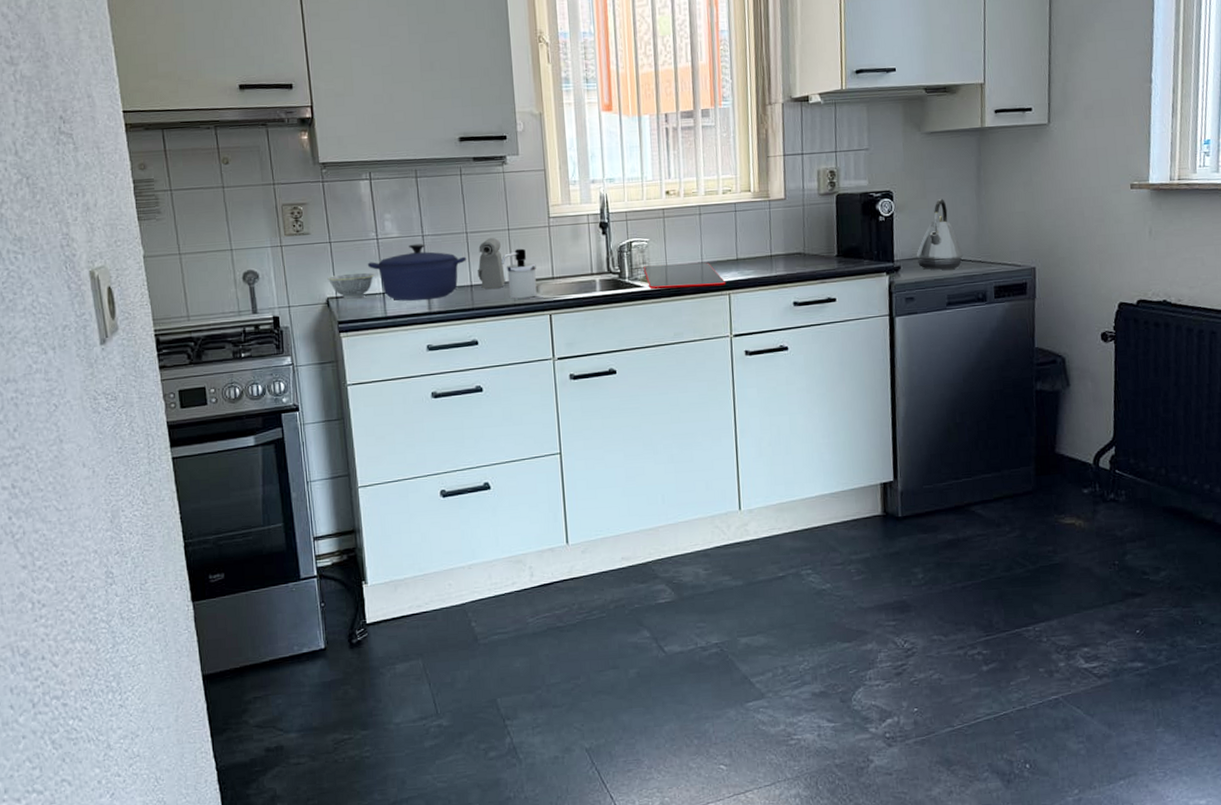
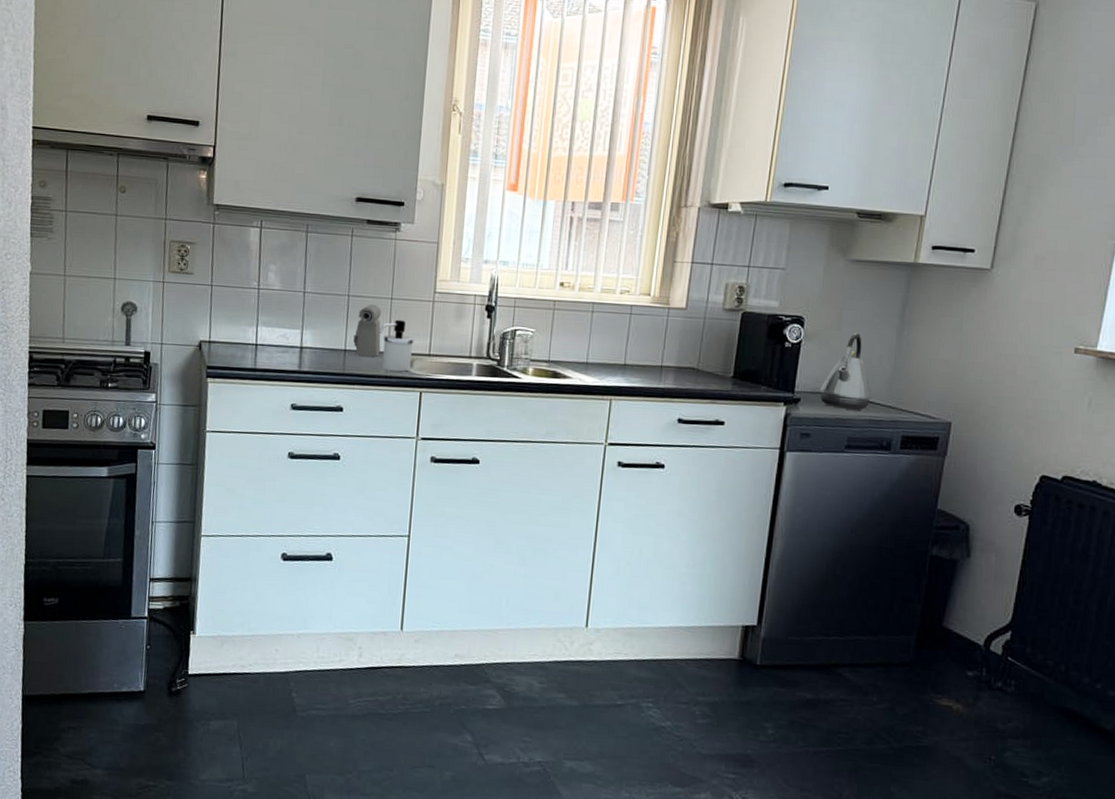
bowl: present [327,272,375,299] -> none [203,319,251,346]
cooking pot: present [367,243,467,302] -> none [244,299,345,359]
cutting board: present [643,262,726,290] -> none [524,357,609,390]

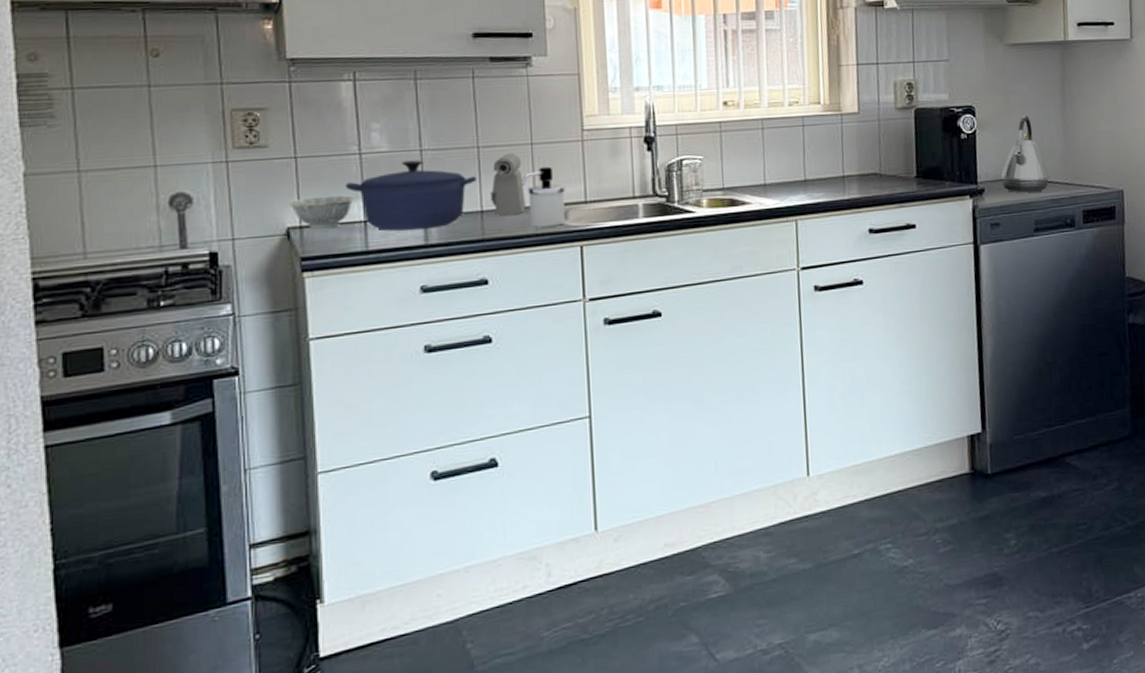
bowl: none [203,319,251,346] -> present [289,195,355,229]
cooking pot: none [244,299,345,359] -> present [344,160,478,232]

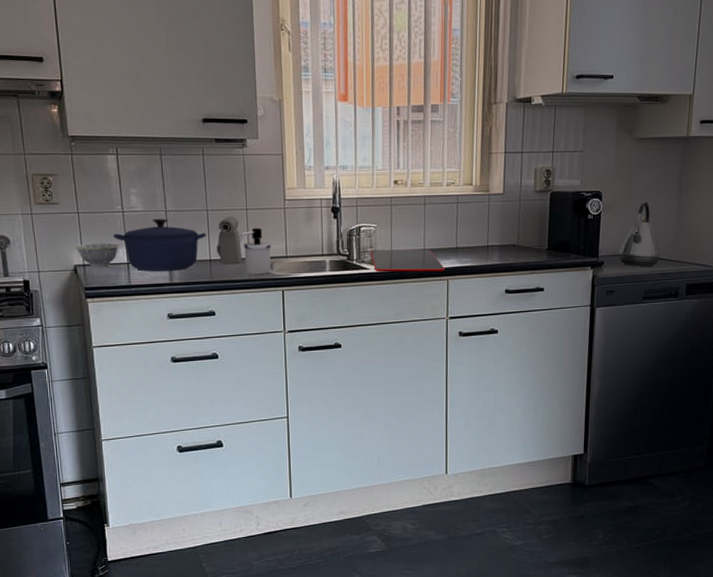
cutting board: none [695,184,793,216] -> present [370,249,445,273]

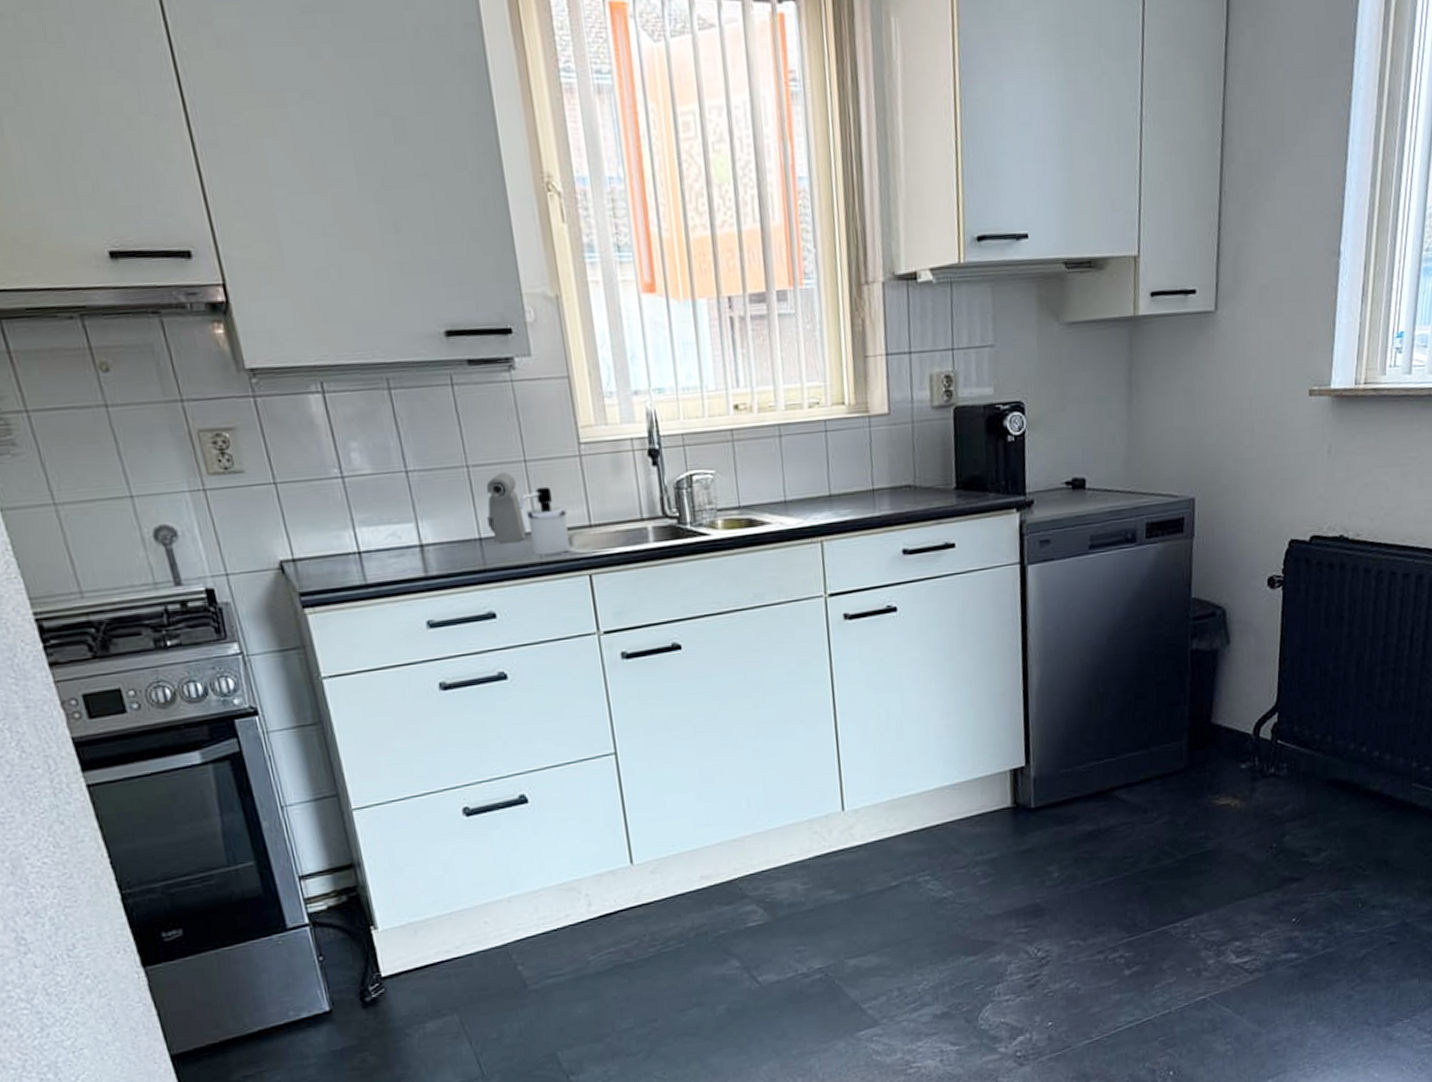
bowl: present [75,243,120,267] -> none [277,524,345,562]
cooking pot: present [113,218,207,273] -> none [331,482,471,563]
cutting board: present [370,249,445,273] -> none [709,501,817,539]
kettle: present [619,201,661,267] -> none [1053,411,1110,504]

